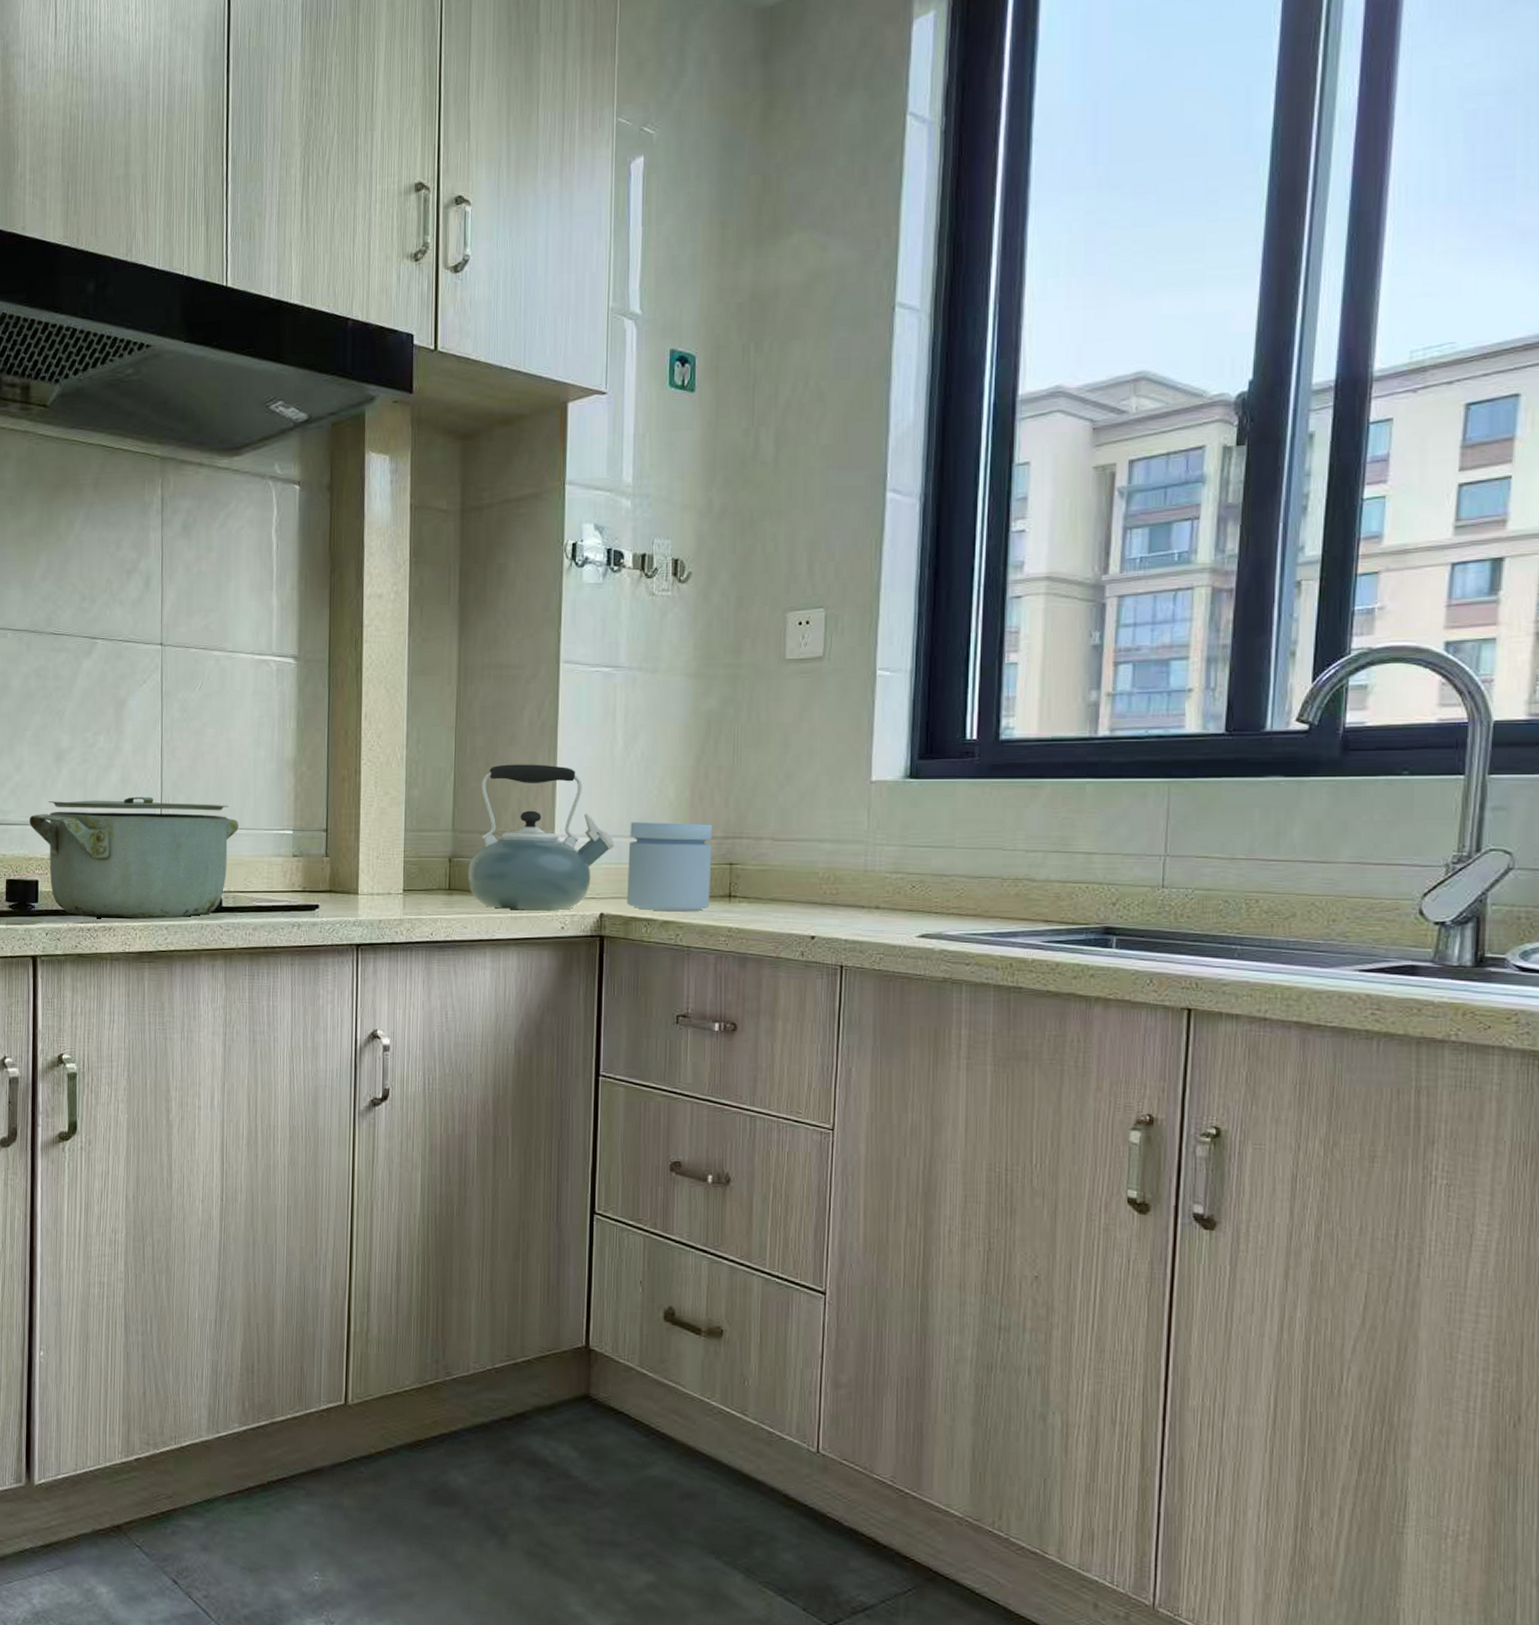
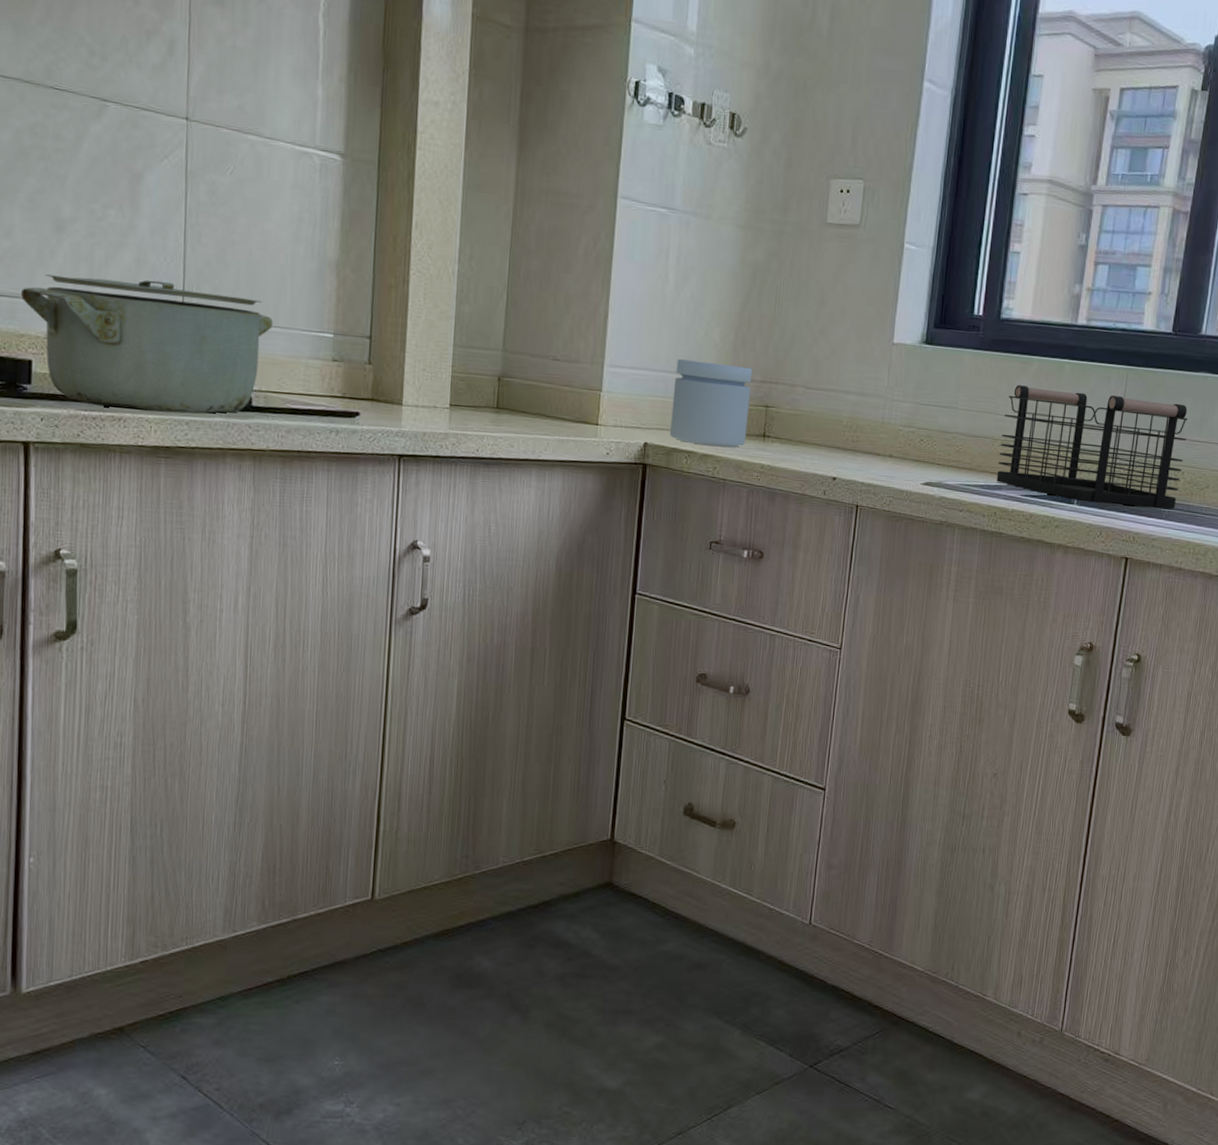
kettle: present [468,764,614,911] -> none [516,290,661,437]
dish rack: none [1009,814,1258,947] -> present [996,385,1188,509]

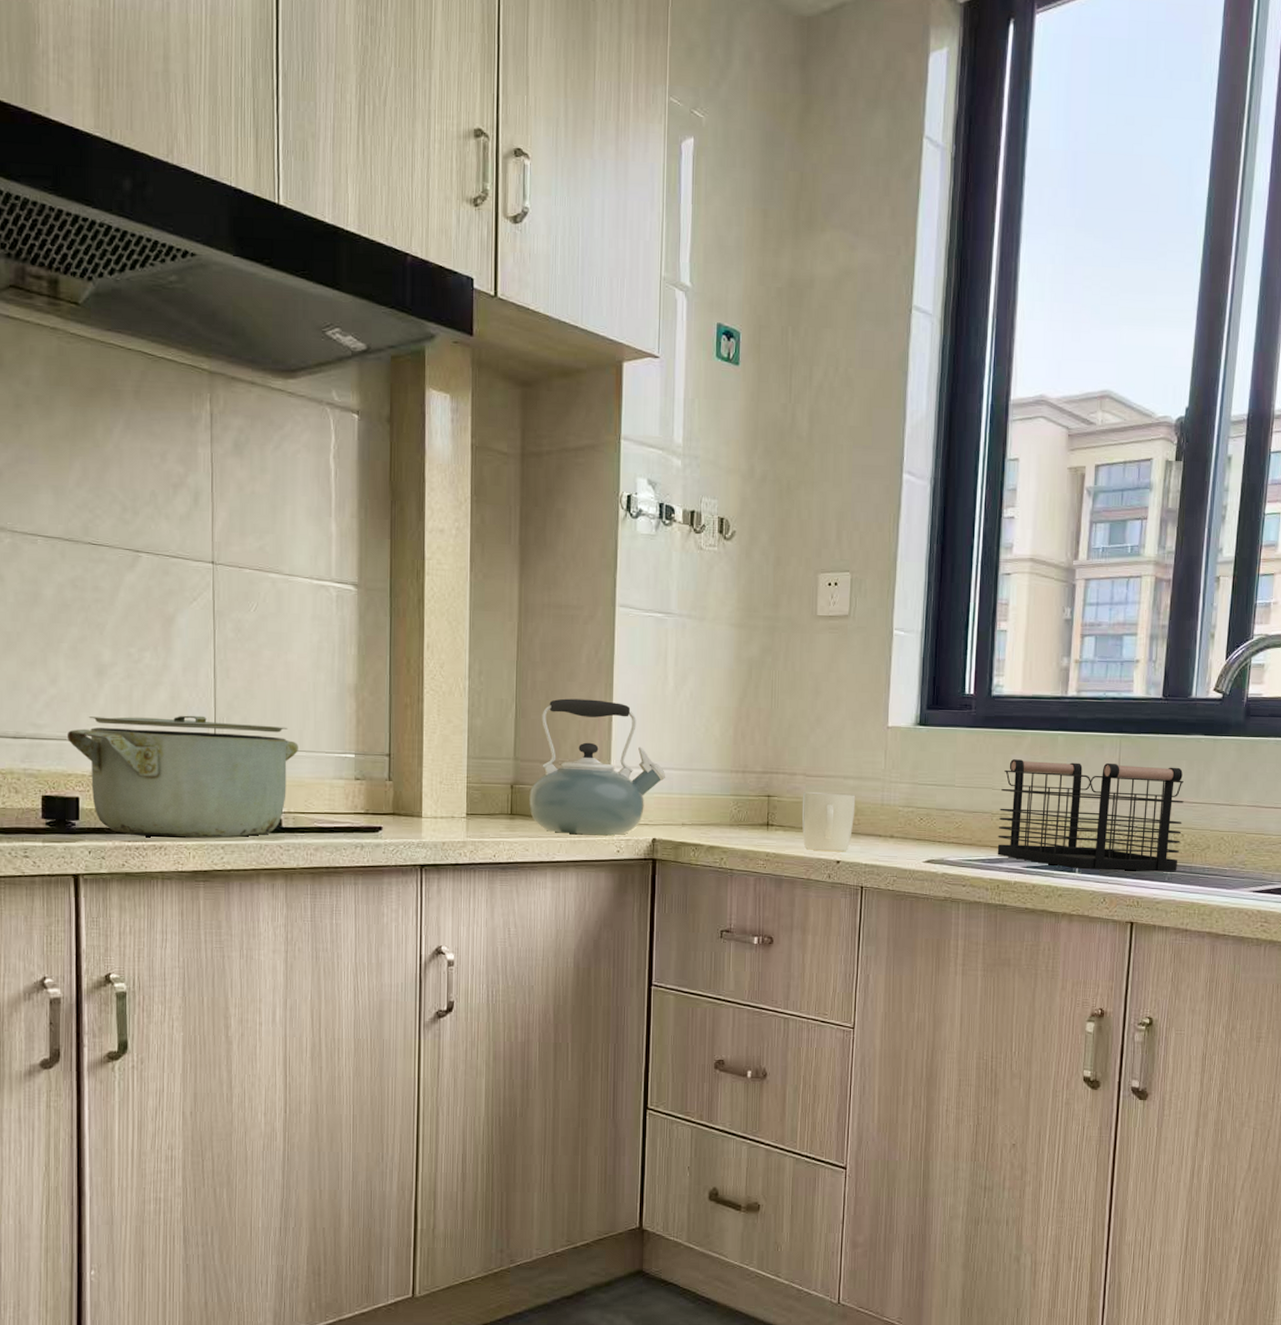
kettle: none [516,290,661,437] -> present [529,698,665,835]
jar: present [670,359,753,447] -> none [677,756,753,838]
mug: none [799,404,856,469] -> present [801,791,856,852]

